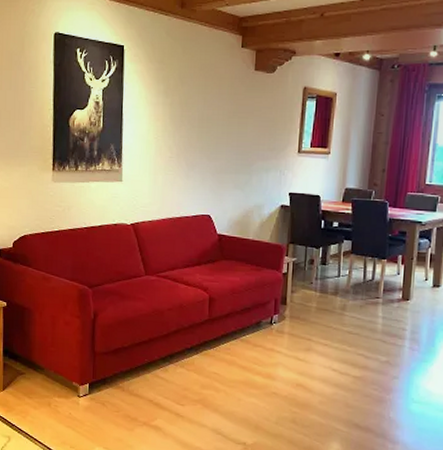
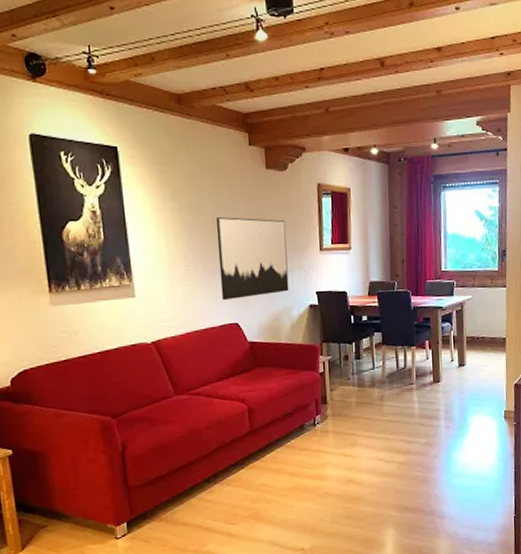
wall art: none [198,114,268,193] -> present [216,217,289,301]

